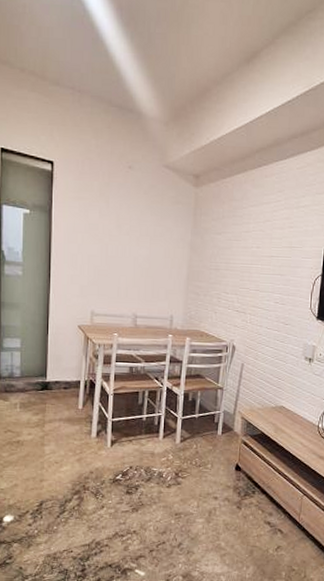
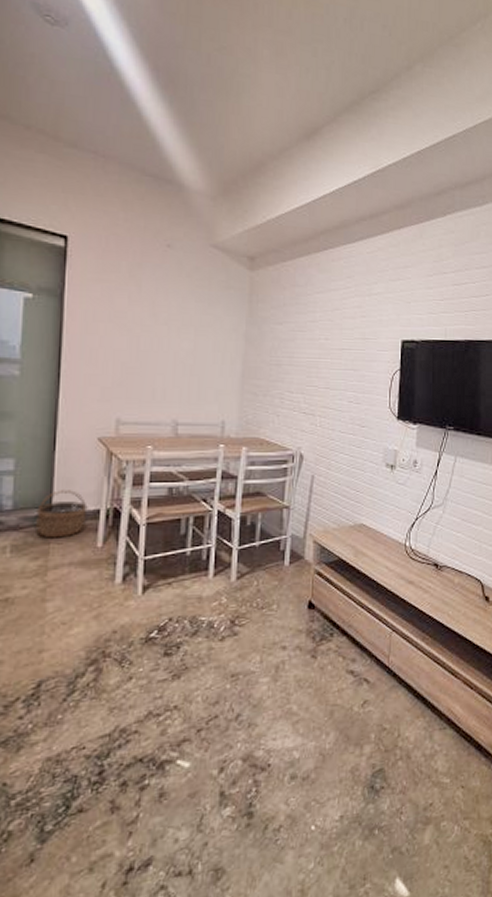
wicker basket: none [36,364,72,400] -> present [36,490,88,538]

